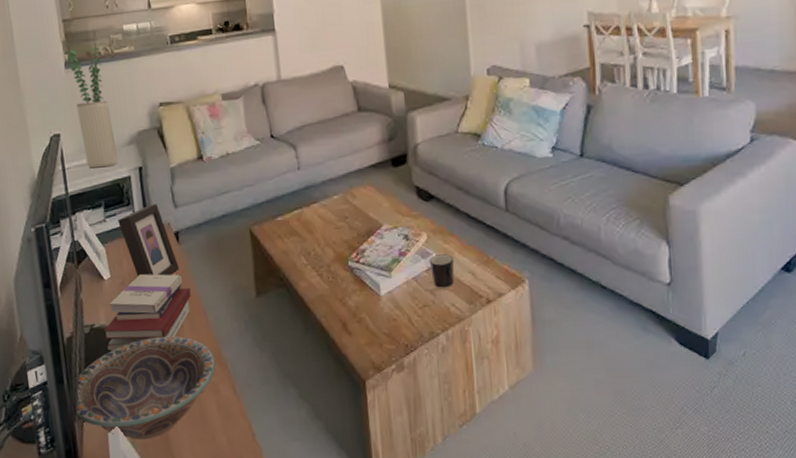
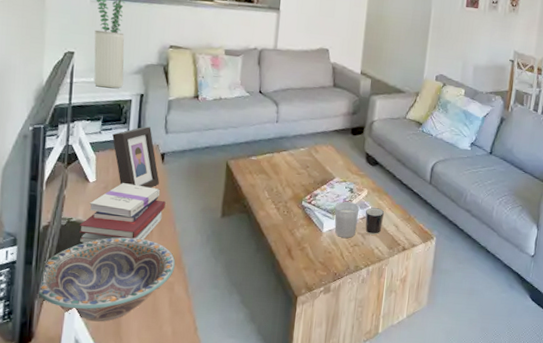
candle holder: none [389,252,423,299] -> present [334,201,360,238]

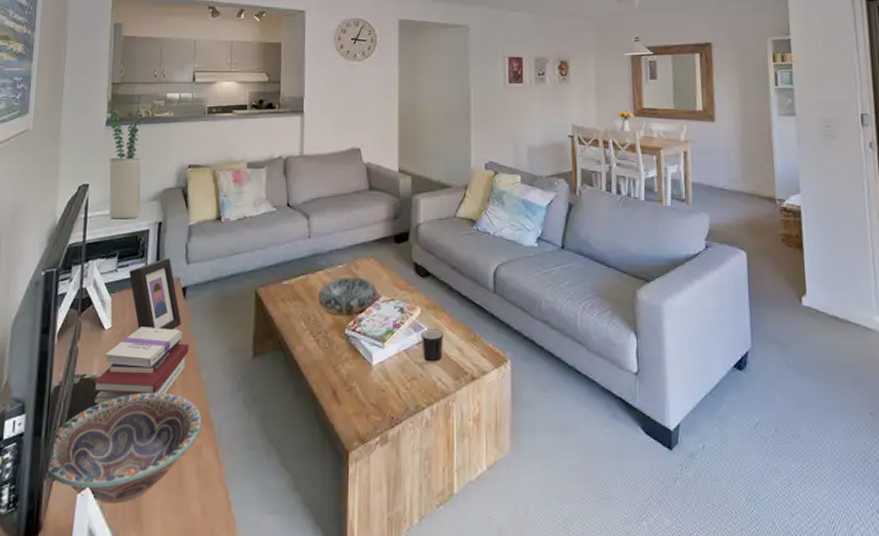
decorative bowl: none [280,159,333,190] -> present [317,277,378,315]
candle holder: present [334,201,360,238] -> none [383,325,414,370]

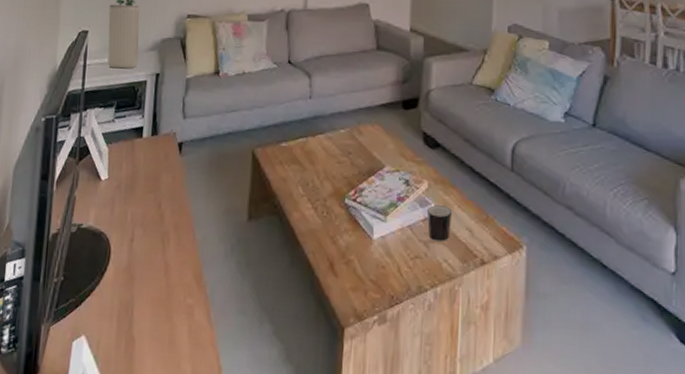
decorative bowl: present [48,392,203,504] -> none [46,247,195,355]
books: present [93,327,189,405] -> none [89,180,184,256]
picture frame: present [129,258,181,330] -> none [126,111,177,186]
decorative bowl: present [317,277,378,315] -> none [316,143,382,183]

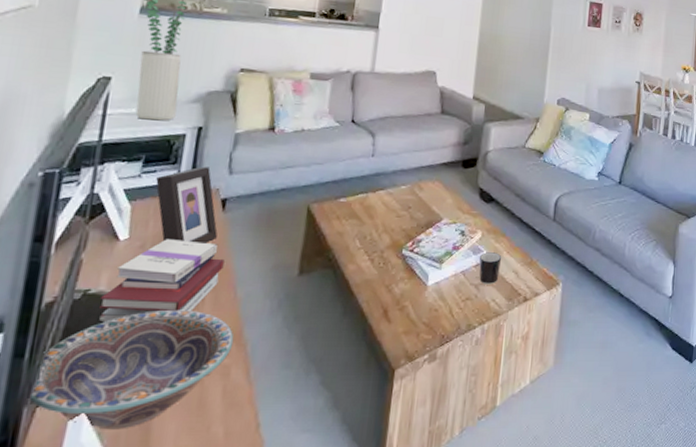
decorative bowl: none [46,247,195,355] -> present [30,309,234,430]
books: none [89,180,184,256] -> present [99,239,225,323]
picture frame: none [126,111,177,186] -> present [156,166,218,244]

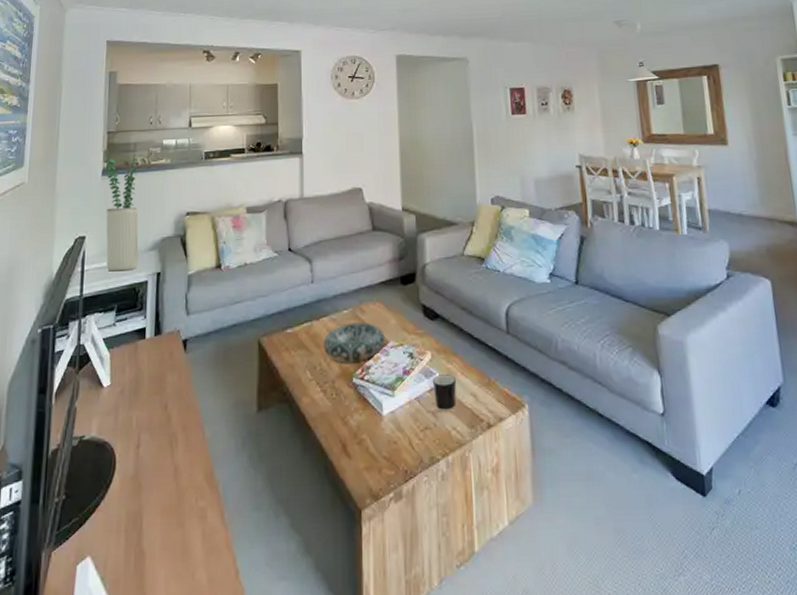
decorative bowl: present [30,309,234,430] -> none [46,452,207,575]
books: present [99,239,225,323] -> none [92,383,191,468]
picture frame: present [156,166,218,244] -> none [127,310,182,386]
decorative bowl: none [375,198,441,235] -> present [323,322,386,363]

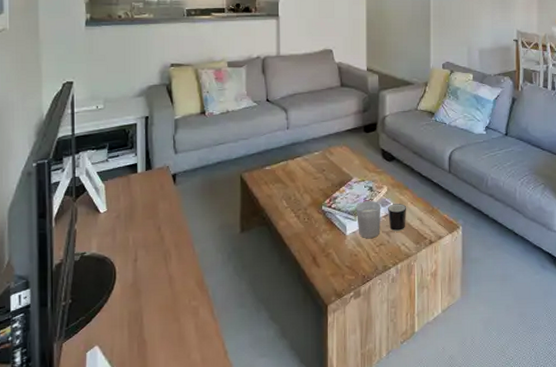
vase: present [104,154,139,272] -> none [87,6,126,114]
decorative bowl: present [323,322,386,363] -> none [297,162,351,194]
candle holder: none [393,371,425,420] -> present [355,201,381,238]

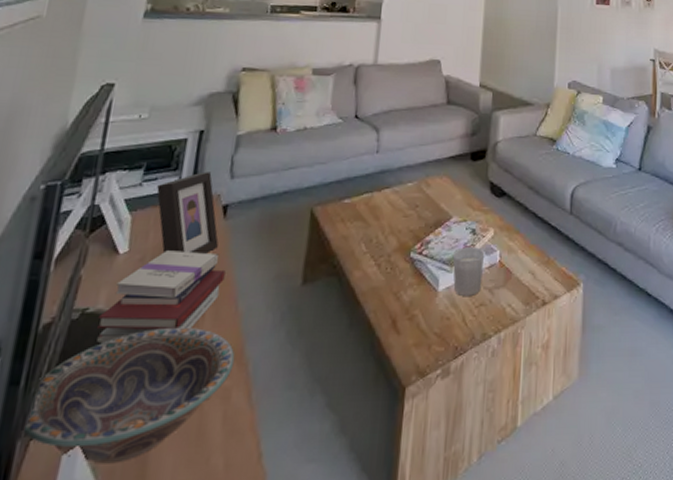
decorative bowl: none [57,264,198,359] -> present [24,327,235,464]
books: none [93,209,182,278] -> present [97,250,226,345]
picture frame: none [120,149,173,212] -> present [156,172,219,254]
mug: present [387,204,407,232] -> none [492,252,517,288]

